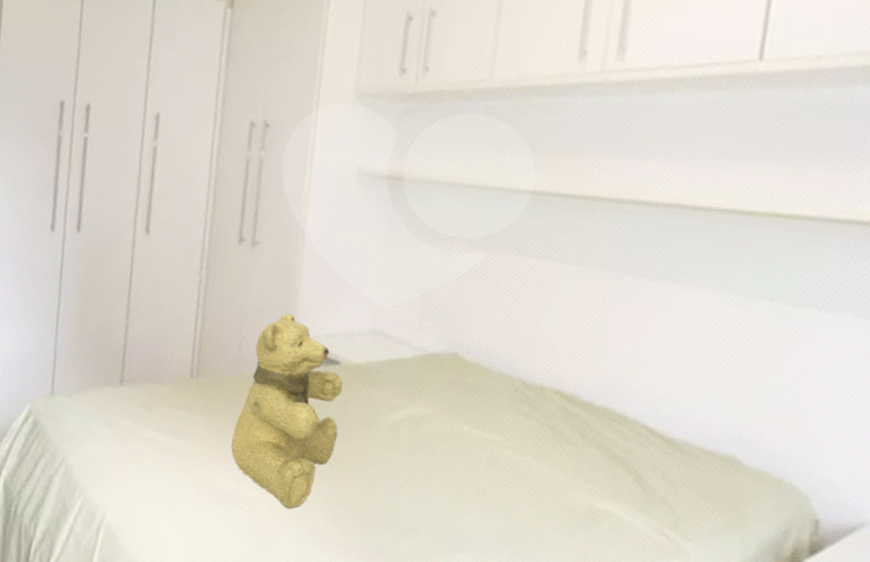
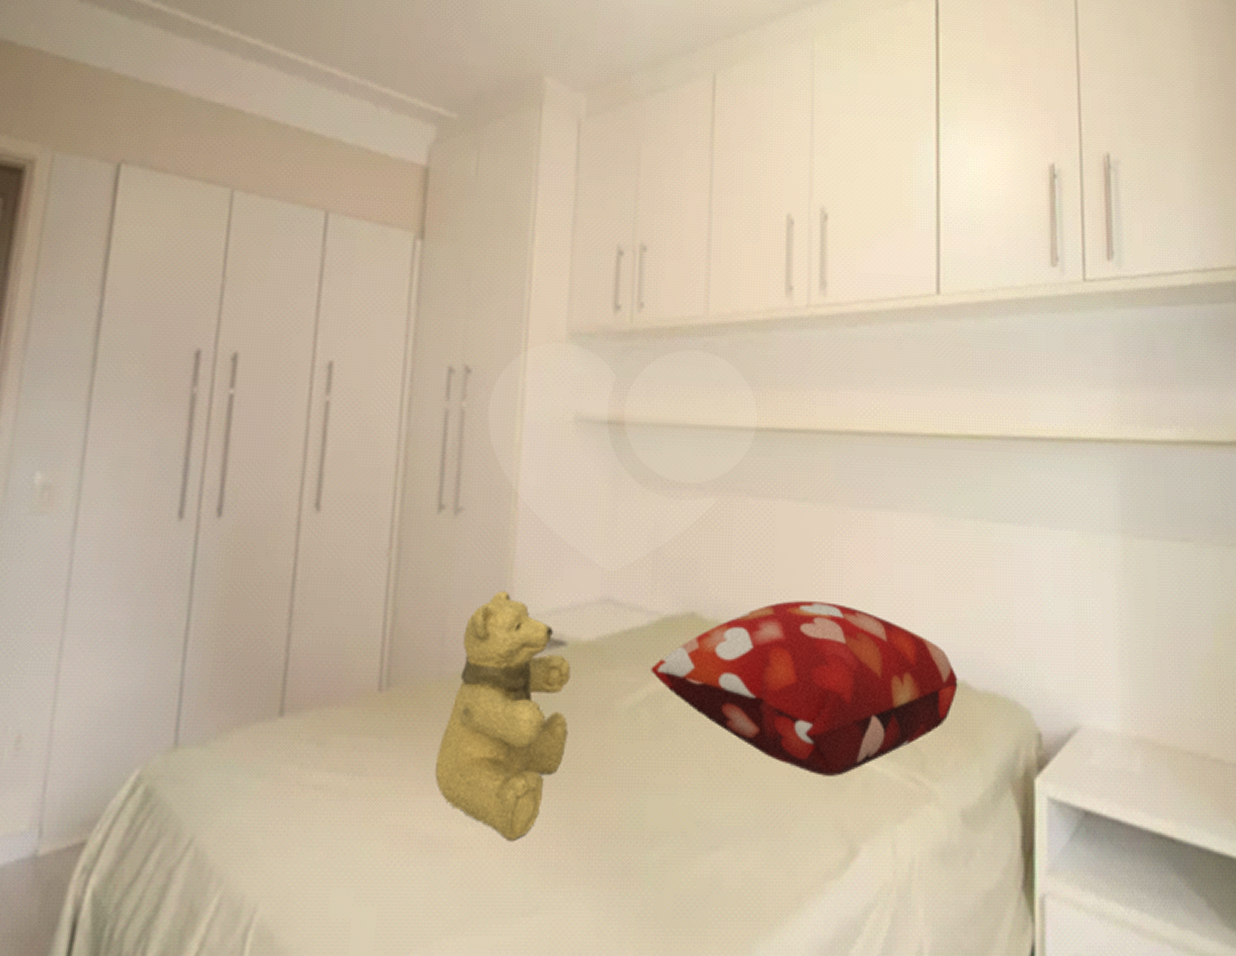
decorative pillow: none [413,355,727,516] -> present [651,600,958,776]

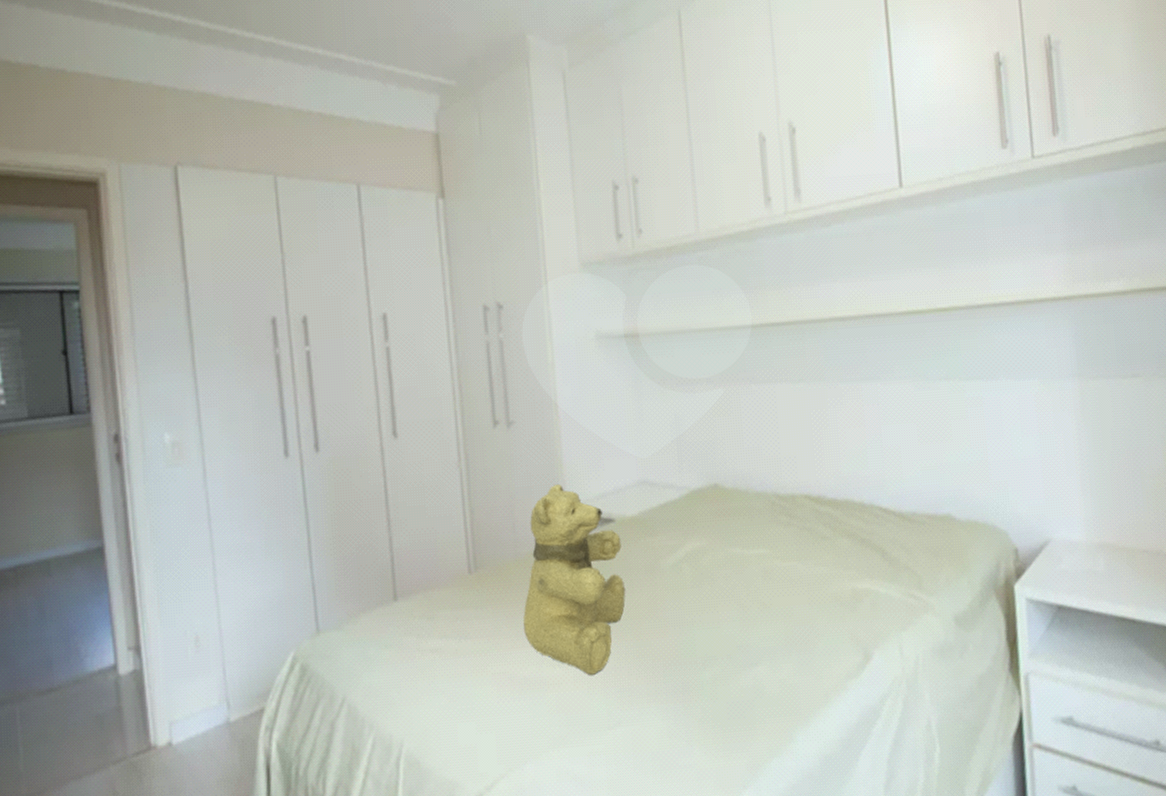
decorative pillow: present [651,600,958,776] -> none [686,463,944,601]

